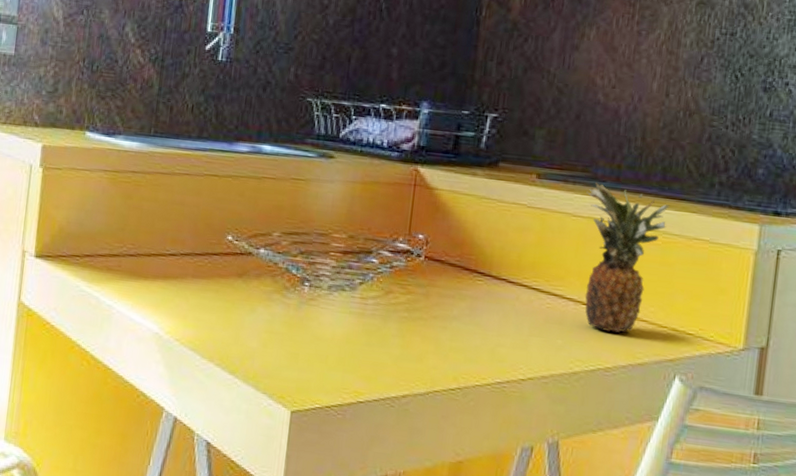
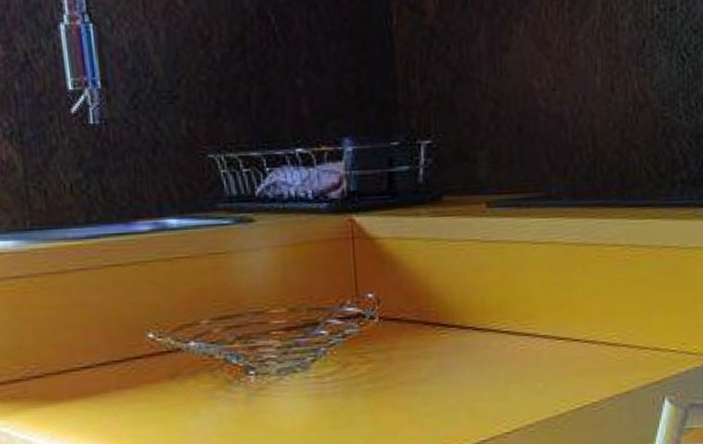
fruit: present [584,182,670,333] -> none [543,201,633,364]

